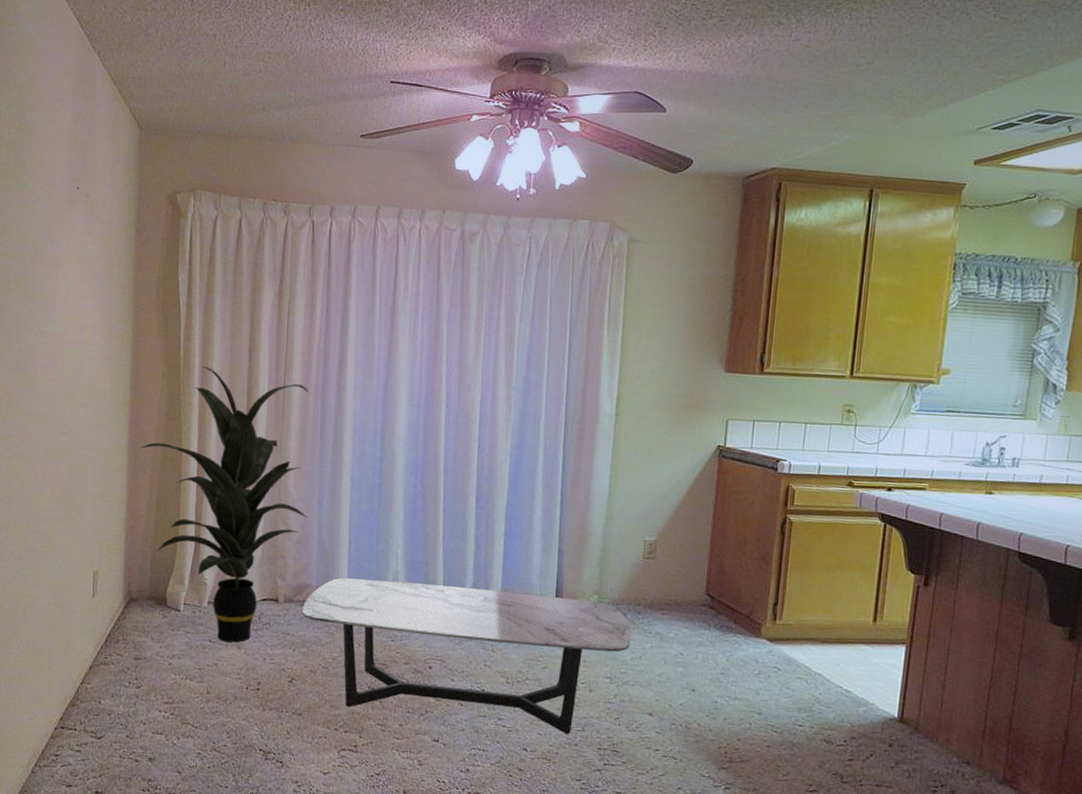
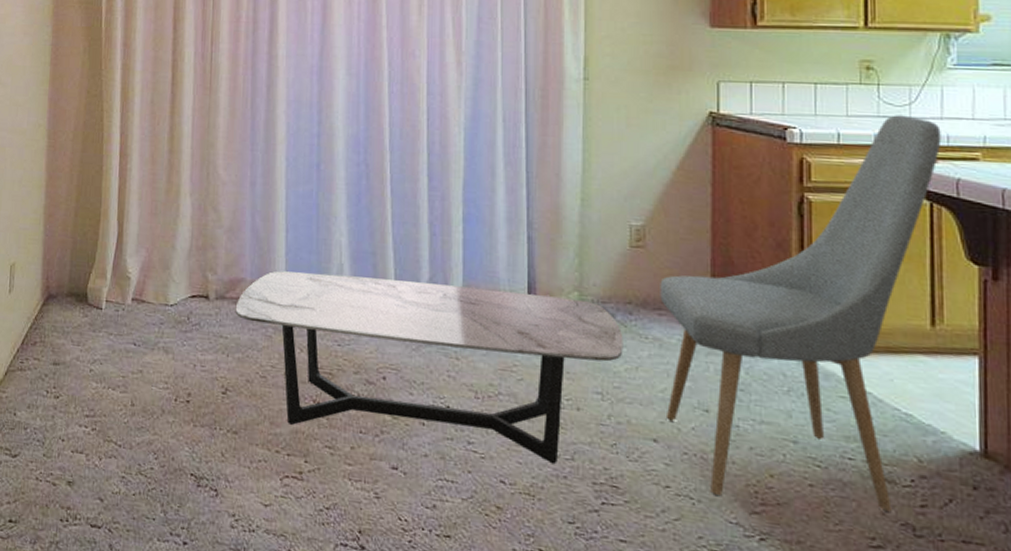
indoor plant: present [139,365,310,643] -> none [59,38,240,347]
chair: none [660,451,900,765] -> present [660,115,942,512]

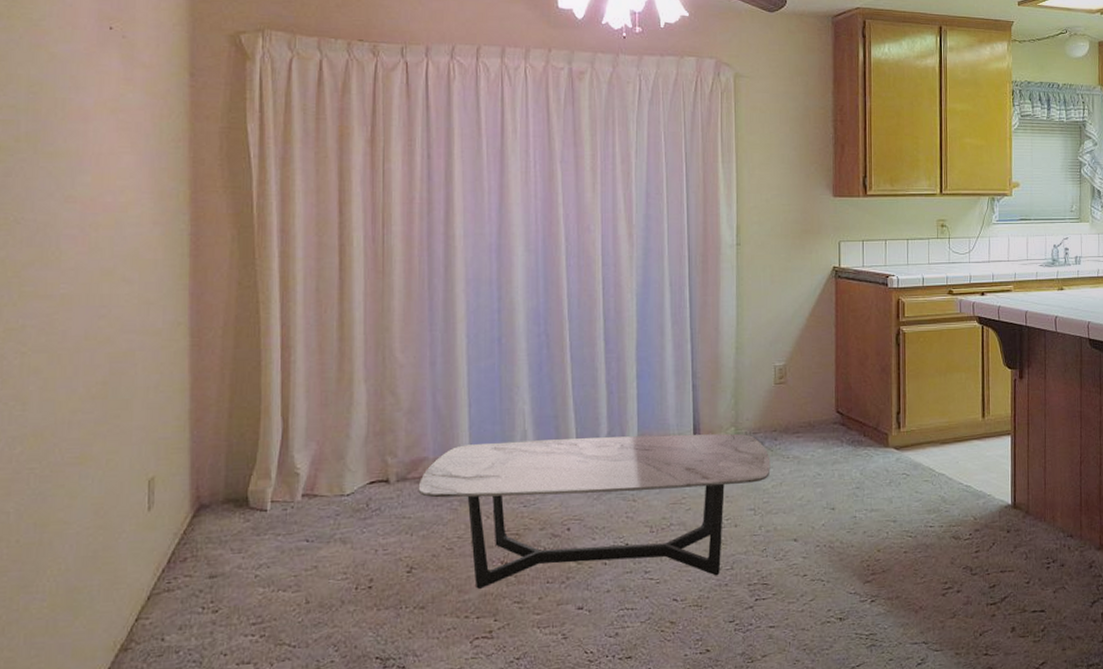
chair: present [660,115,942,512] -> none [798,261,989,575]

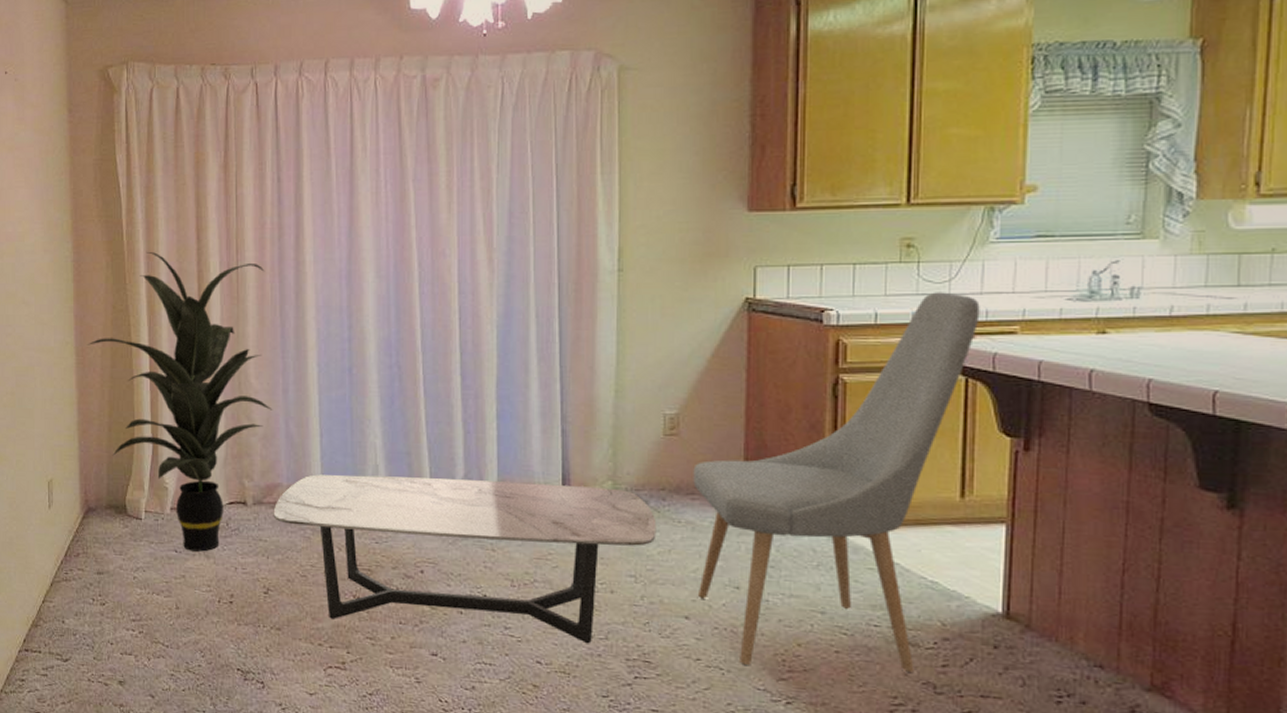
indoor plant: none [204,224,420,539] -> present [87,251,273,552]
chair: none [798,261,989,575] -> present [693,292,980,672]

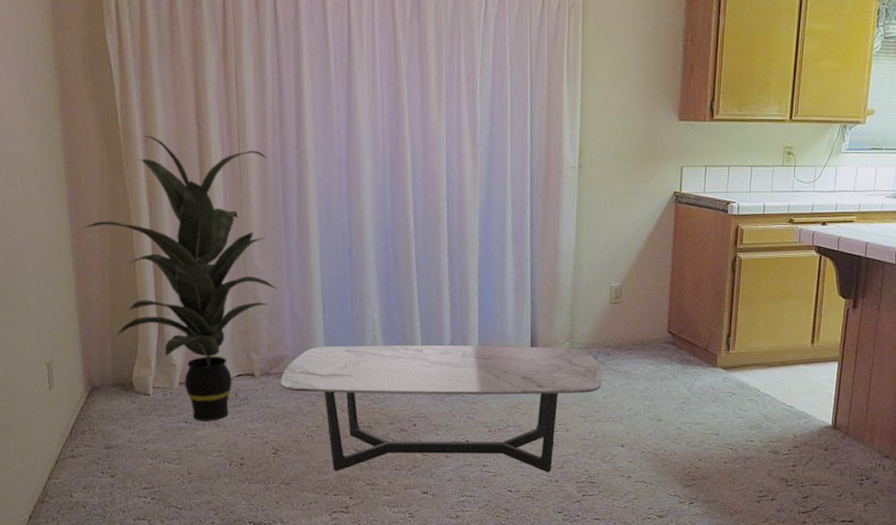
chair: present [693,292,980,672] -> none [630,190,833,479]

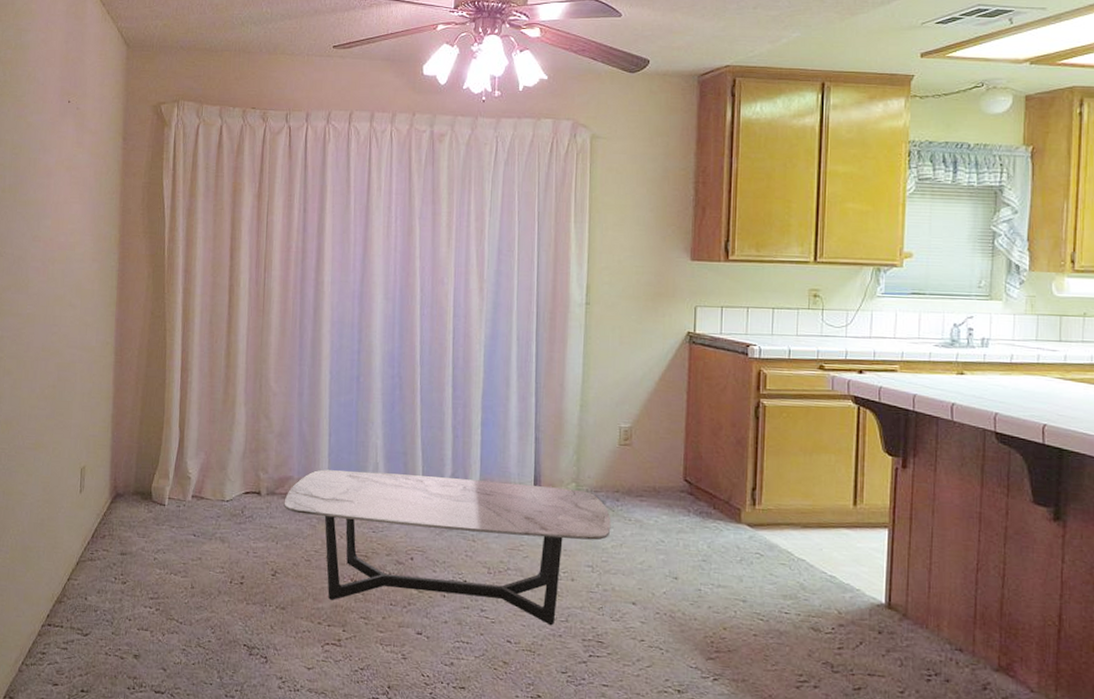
indoor plant: present [83,135,278,421] -> none [125,265,289,537]

